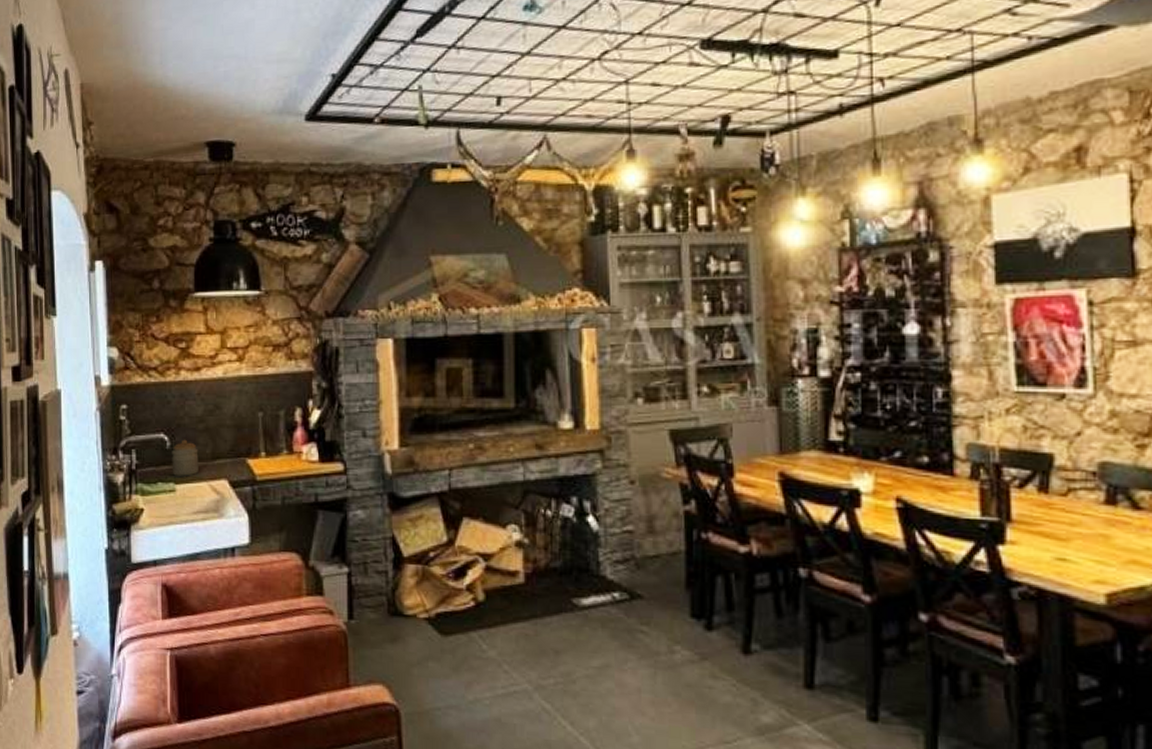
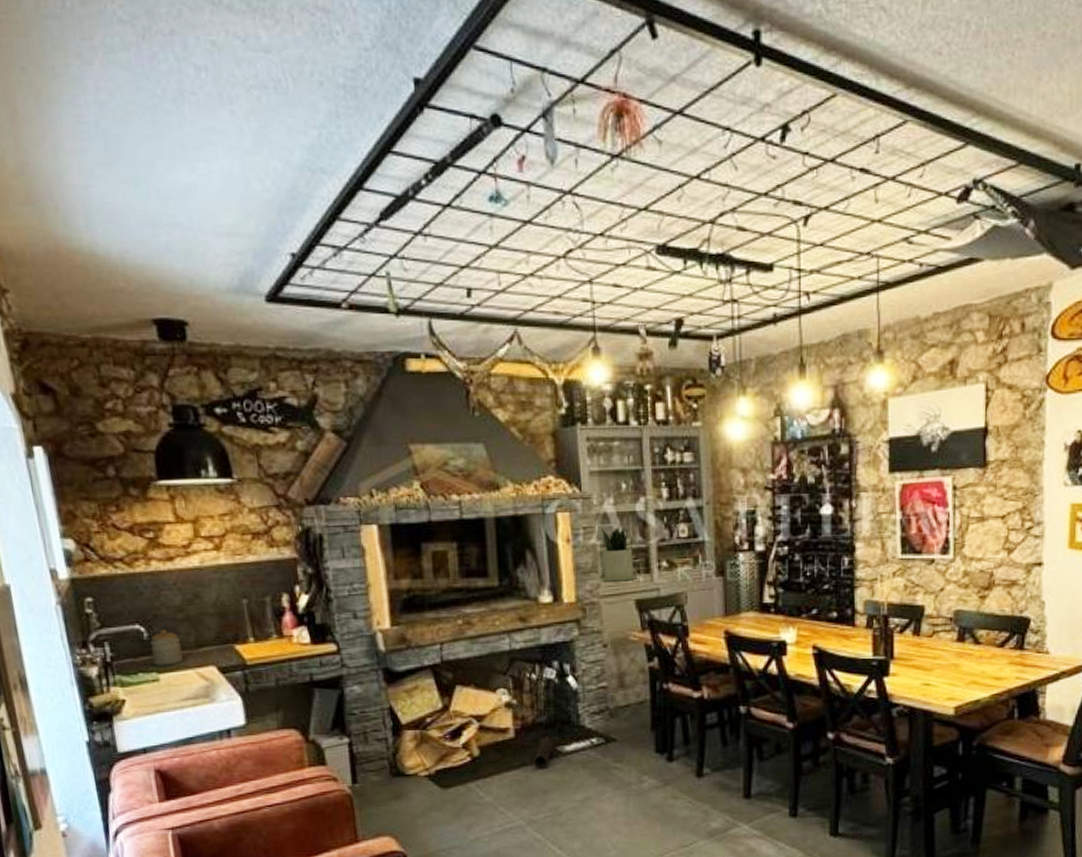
decorative log: none [544,584,570,624] -> present [532,735,555,769]
planter: none [629,344,672,408] -> present [601,526,638,582]

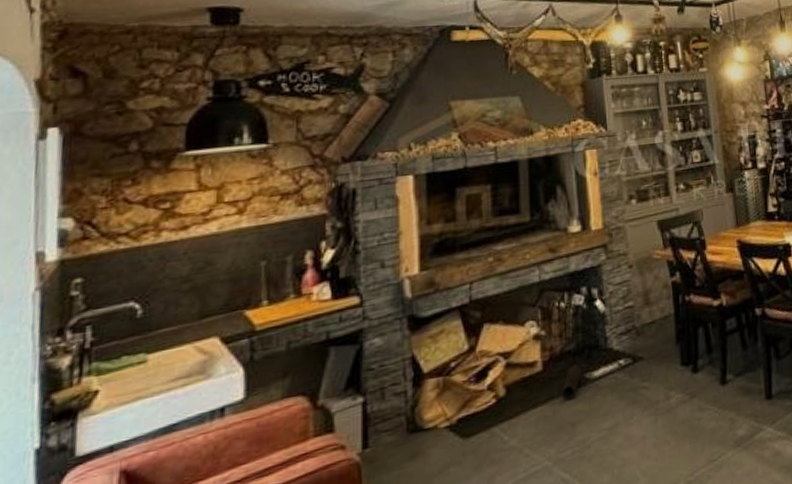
jar: present [150,629,183,666] -> none [143,303,181,346]
planter: present [601,526,638,582] -> none [625,156,658,207]

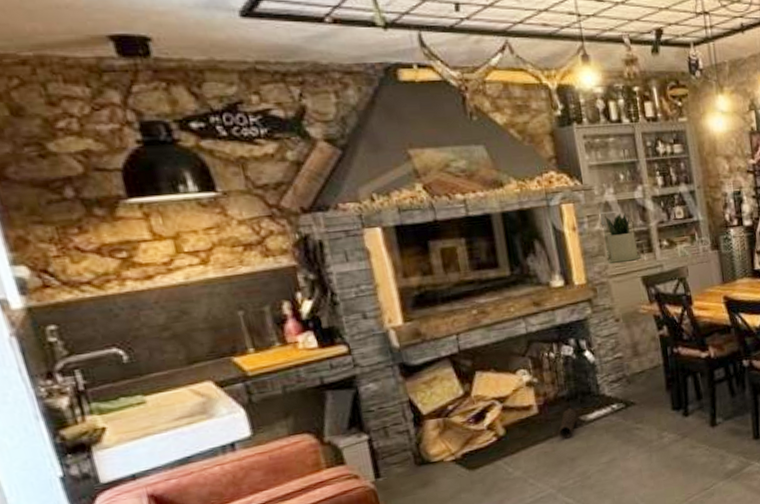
planter: none [625,156,658,207] -> present [605,212,642,263]

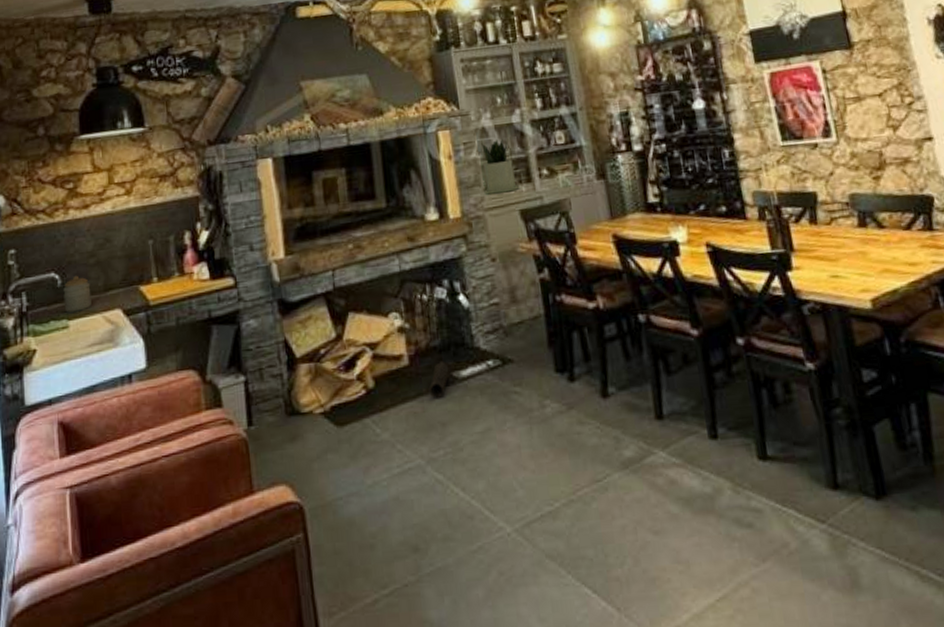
jar: none [131,349,173,388] -> present [63,275,92,313]

